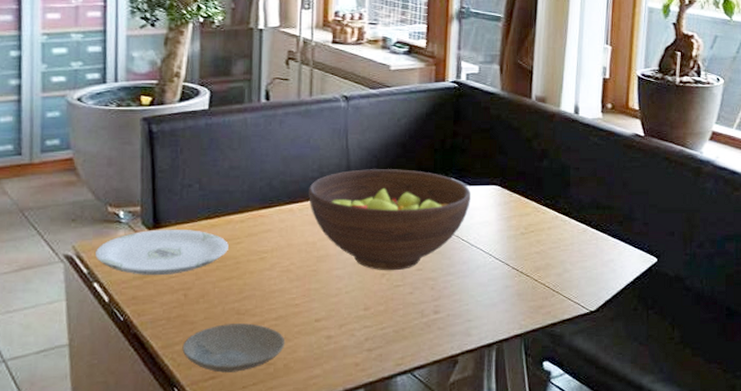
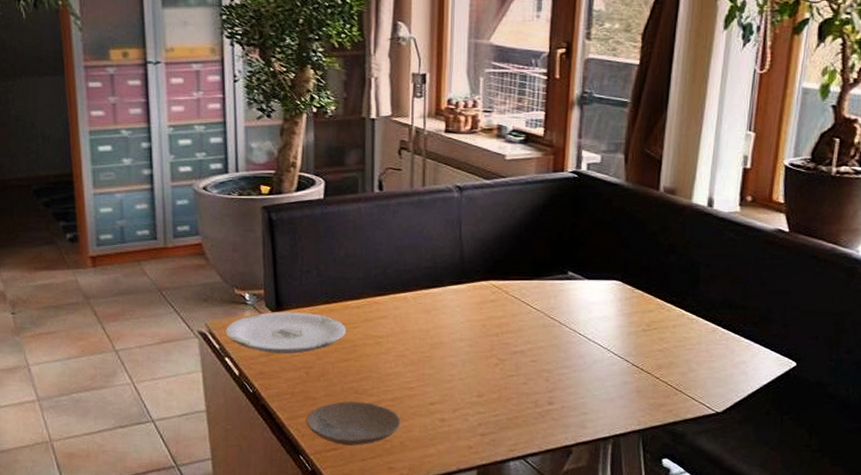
fruit bowl: present [309,169,471,271] -> none [422,260,589,361]

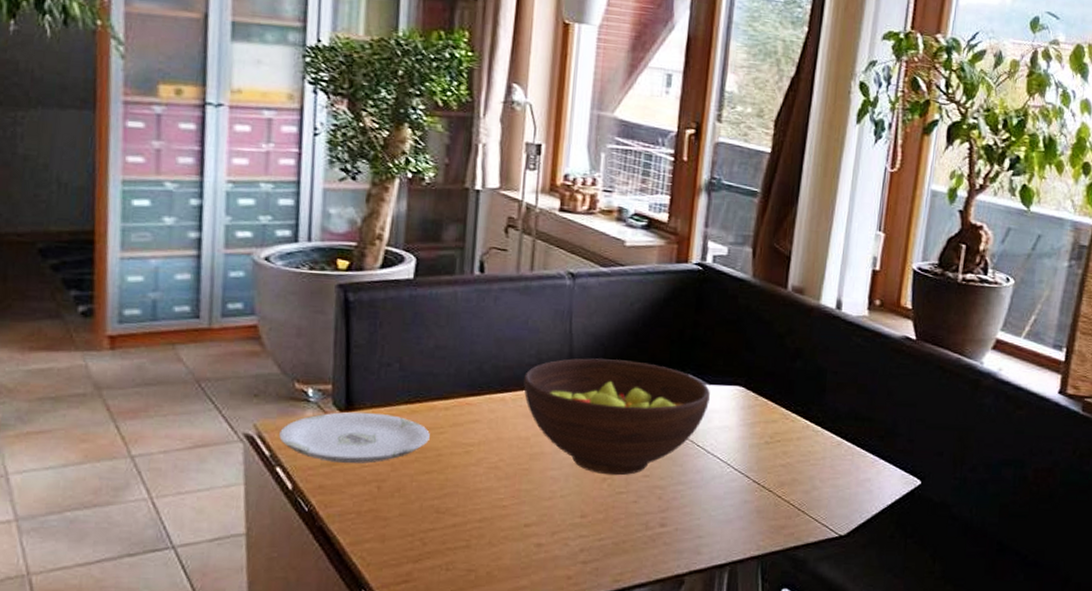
plate: present [306,401,401,446] -> none [373,522,490,577]
fruit bowl: none [422,260,589,361] -> present [523,358,710,476]

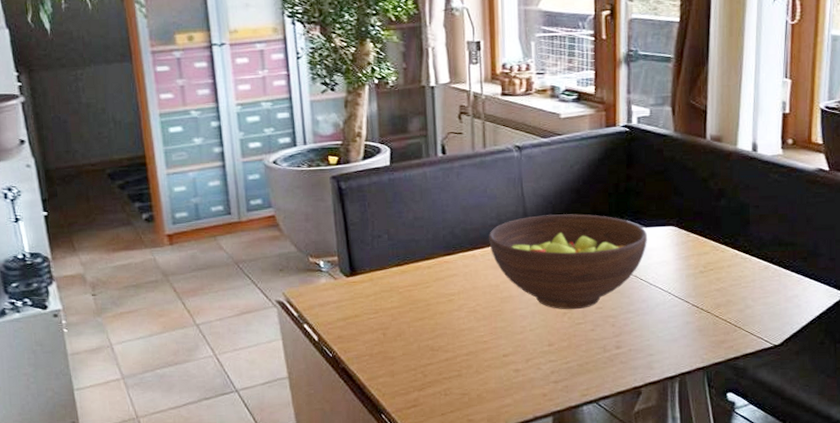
plate: present [279,411,430,464] -> none [303,275,419,317]

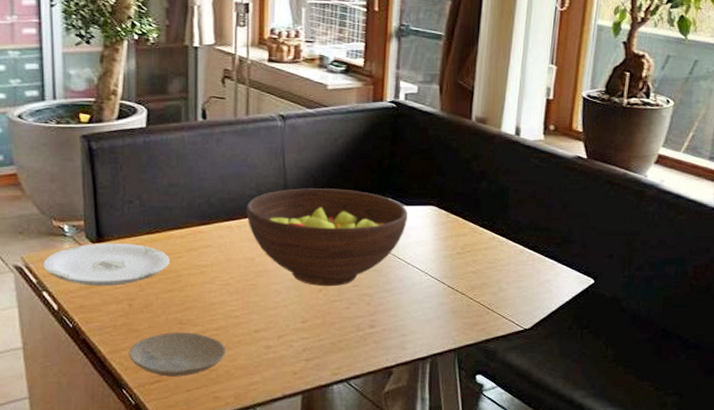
plate: none [303,275,419,317] -> present [43,242,170,286]
plate: none [385,358,477,402] -> present [129,332,226,377]

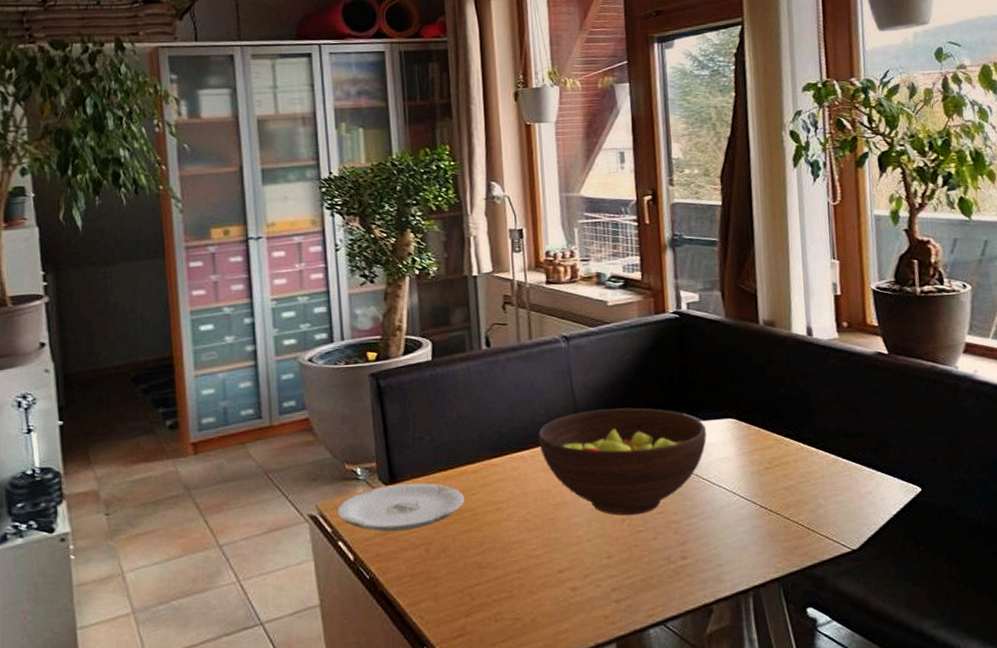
plate: present [129,332,226,377] -> none [428,577,531,630]

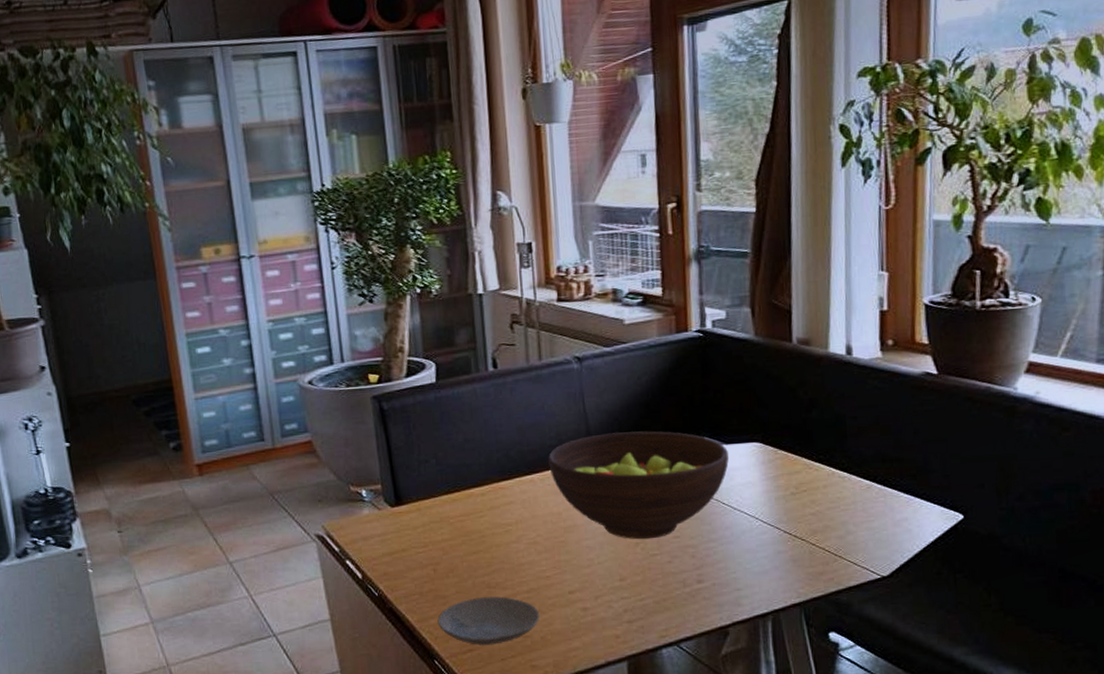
plate: present [338,482,464,532] -> none [344,504,472,552]
plate: none [428,577,531,630] -> present [437,596,540,645]

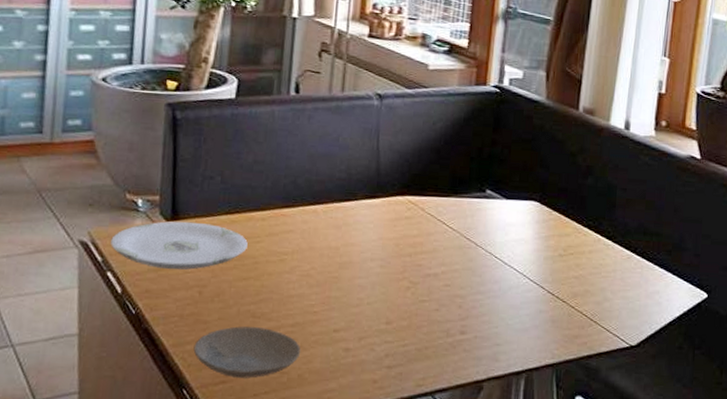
plate: none [344,504,472,552] -> present [111,221,248,270]
fruit bowl: present [548,431,729,540] -> none [334,173,507,285]

